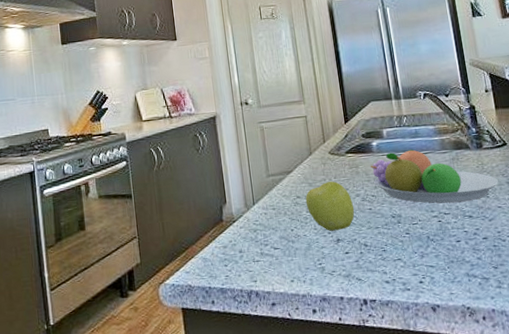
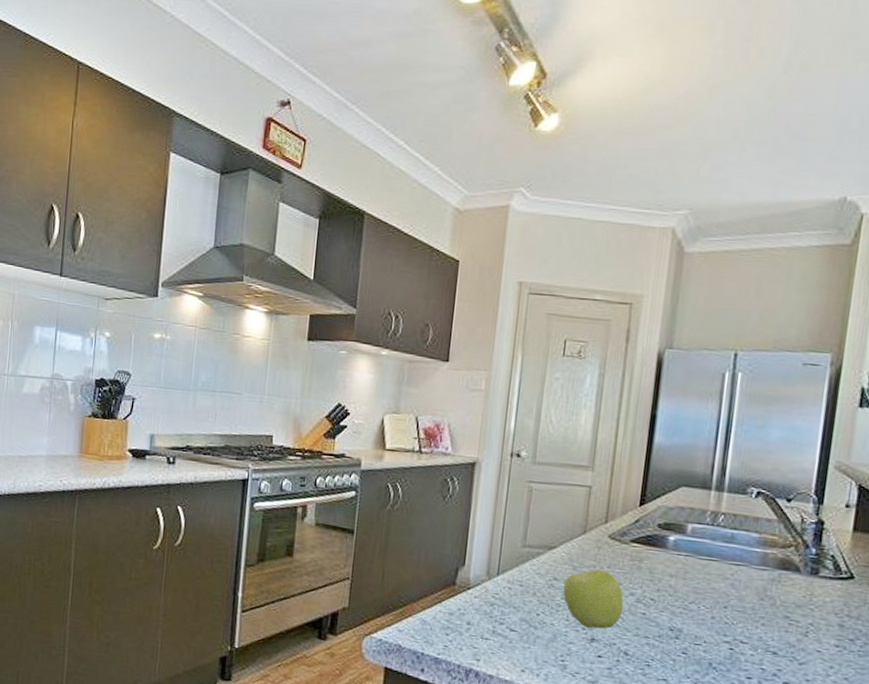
fruit bowl: present [370,149,499,203] -> none [657,553,828,636]

